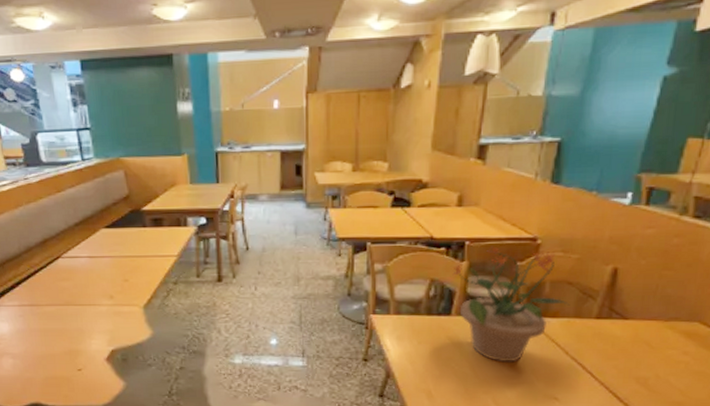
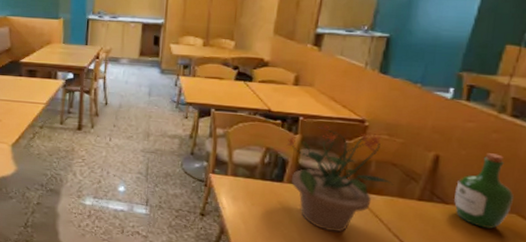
wine bottle: none [634,260,697,340] -> present [454,153,515,229]

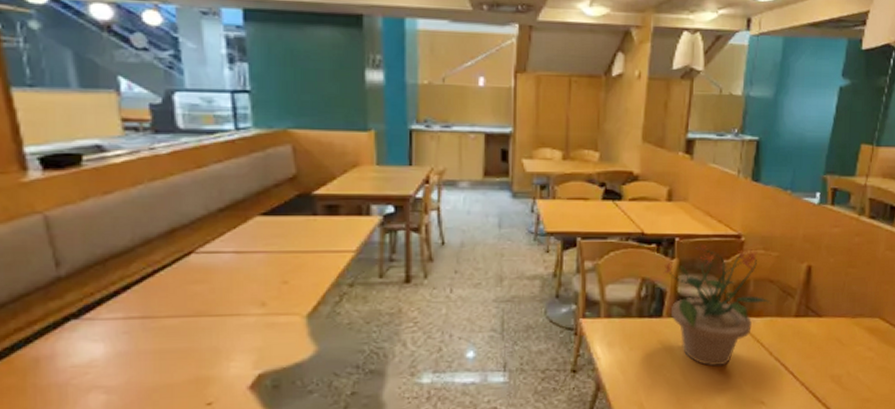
wine bottle: present [454,153,515,229] -> none [827,258,877,337]

